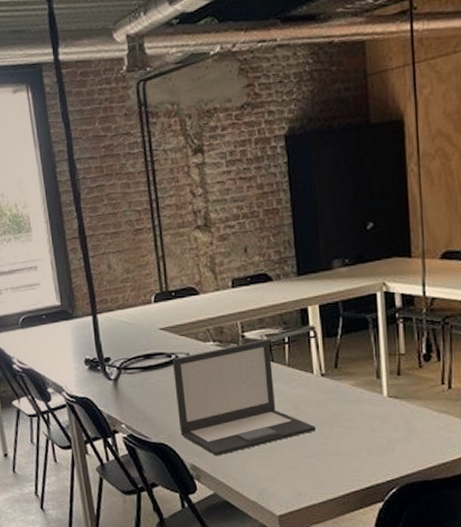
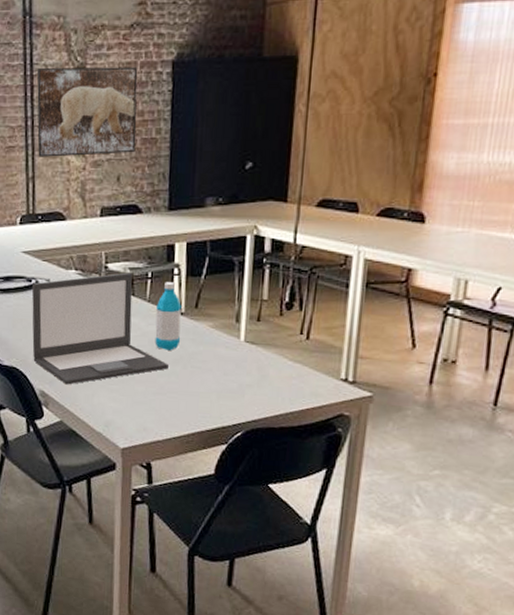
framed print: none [156,143,259,237] -> present [36,66,138,157]
water bottle: none [297,345,325,412] -> present [155,282,182,350]

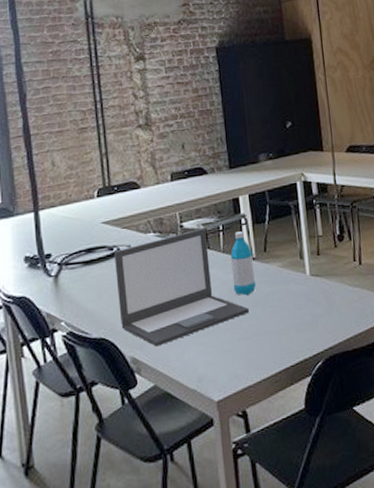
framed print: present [36,66,138,157] -> none [101,53,195,135]

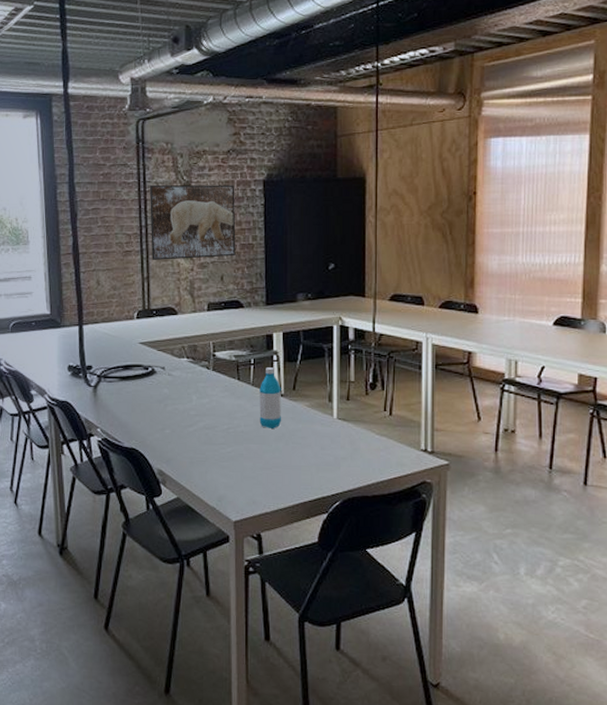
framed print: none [101,53,195,135] -> present [149,185,236,260]
laptop: present [113,228,250,347] -> none [148,359,273,463]

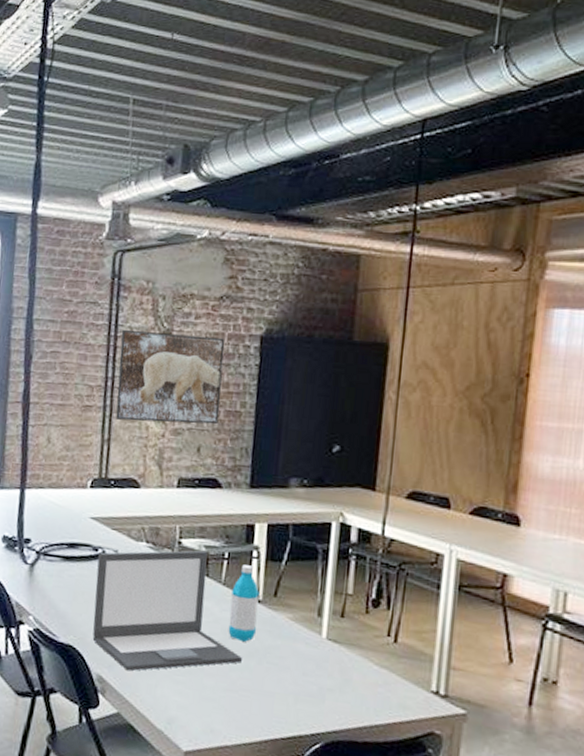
laptop: none [148,359,273,463] -> present [92,550,243,671]

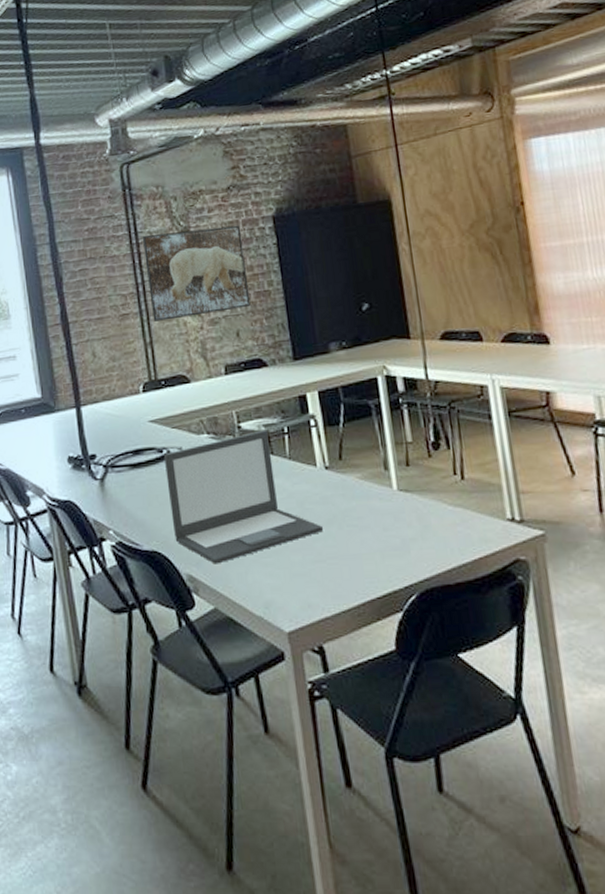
water bottle: present [228,564,259,642] -> none [298,435,331,510]

